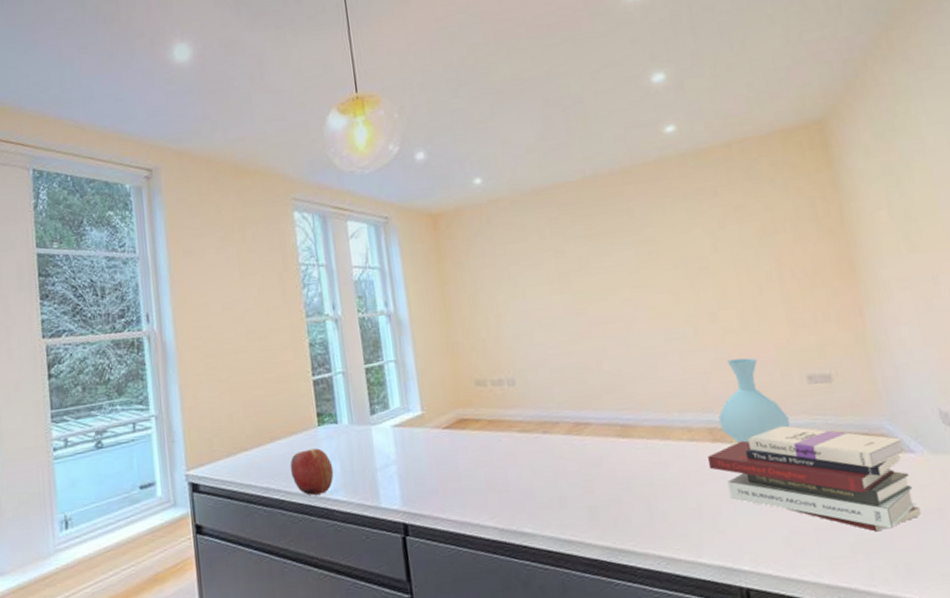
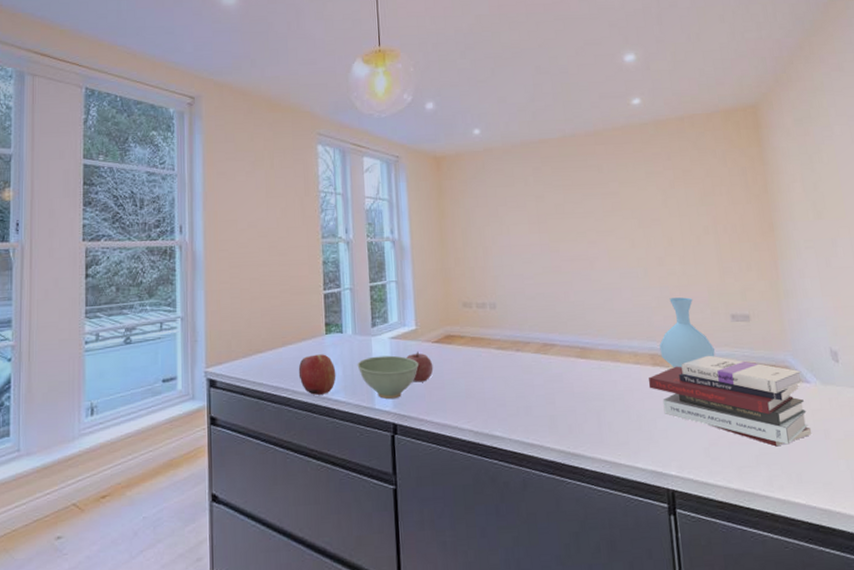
bowl: none [357,446,428,496] -> present [357,355,418,400]
fruit: none [413,439,446,475] -> present [406,351,434,382]

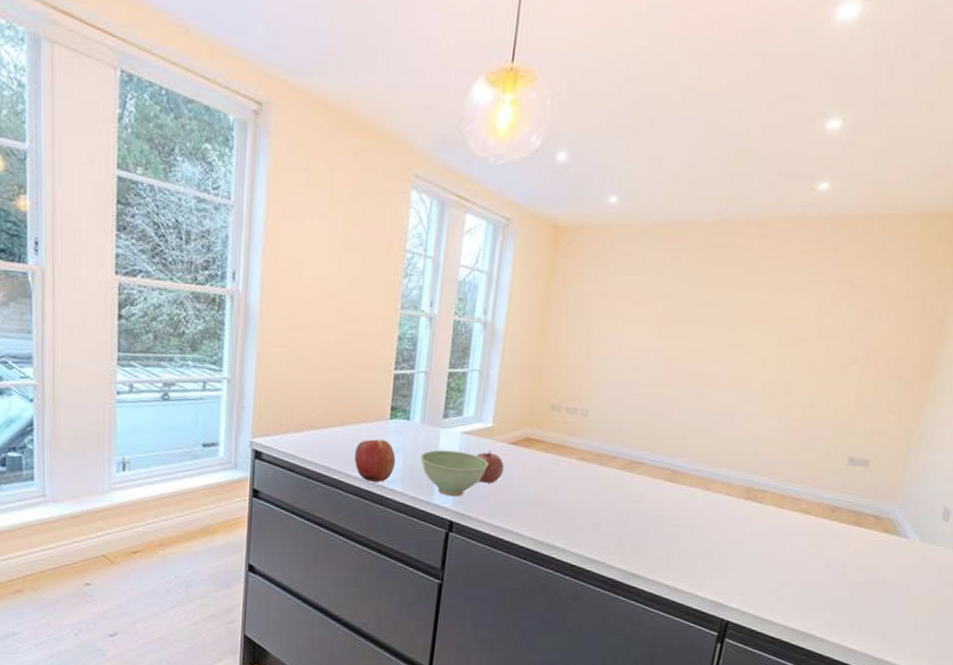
books: present [648,355,812,447] -> none [734,496,904,595]
vase: present [659,297,715,368] -> none [757,430,819,506]

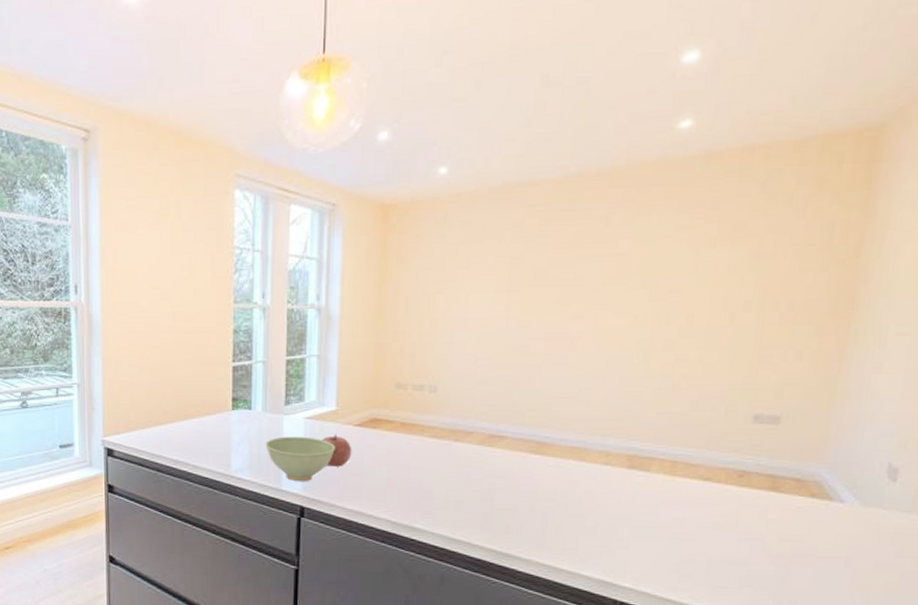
fruit: present [354,439,396,482] -> none [200,430,241,472]

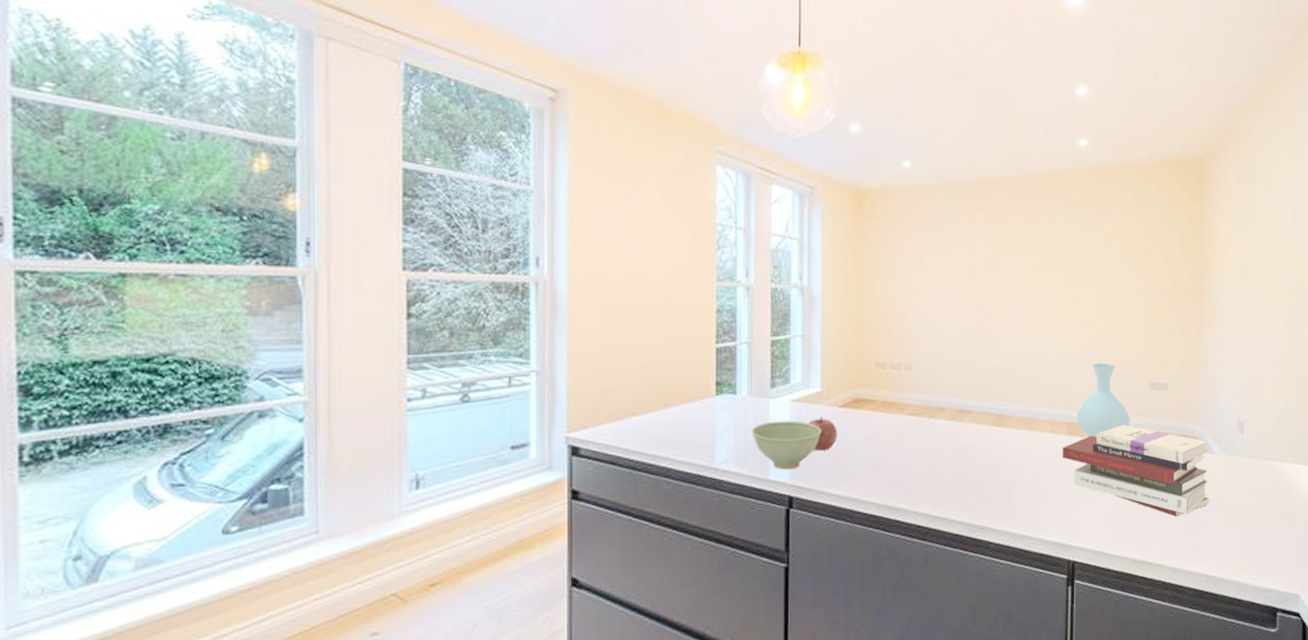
books: none [617,461,836,570] -> present [1062,424,1210,517]
vase: none [641,390,718,473] -> present [1077,363,1130,438]

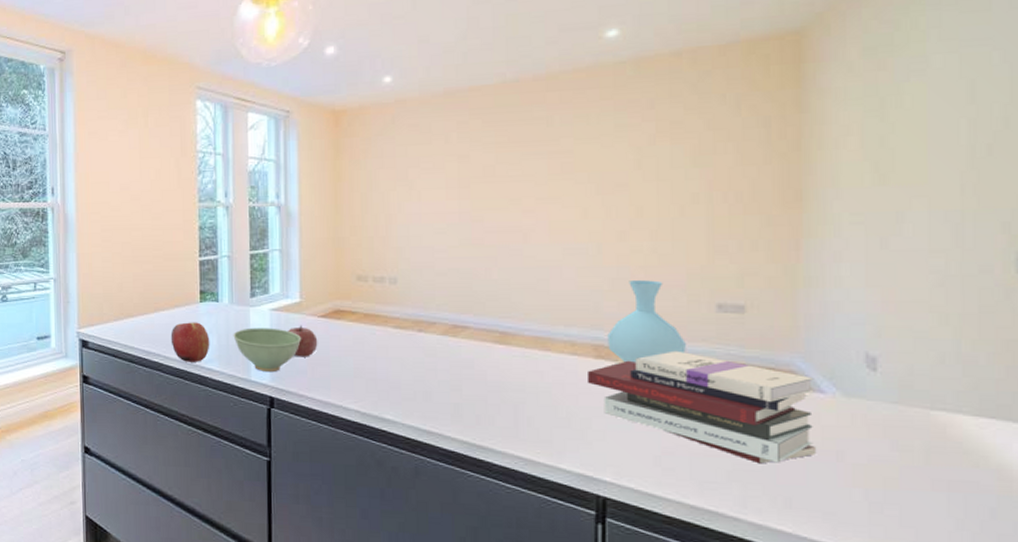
fruit: none [681,418,726,465] -> present [170,322,210,362]

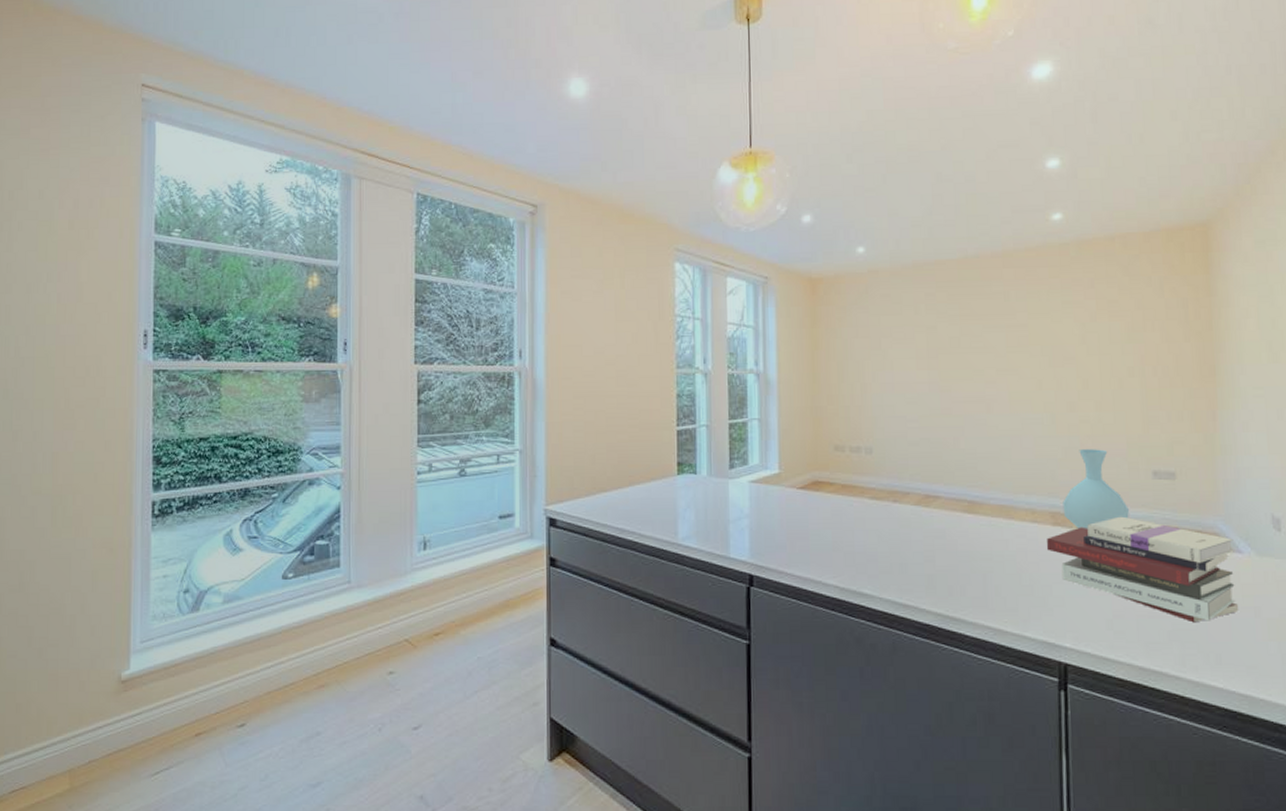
fruit: present [170,322,210,362] -> none [646,496,688,540]
bowl: present [233,327,301,373] -> none [711,501,780,549]
fruit: present [288,325,318,357] -> none [767,497,797,531]

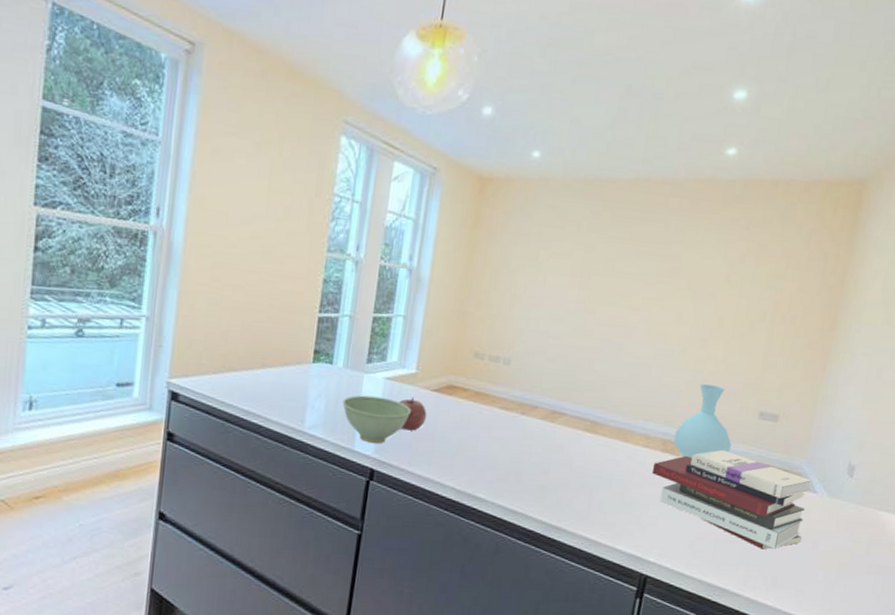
bowl: none [711,501,780,549] -> present [342,395,411,444]
fruit: none [767,497,797,531] -> present [399,397,427,431]

